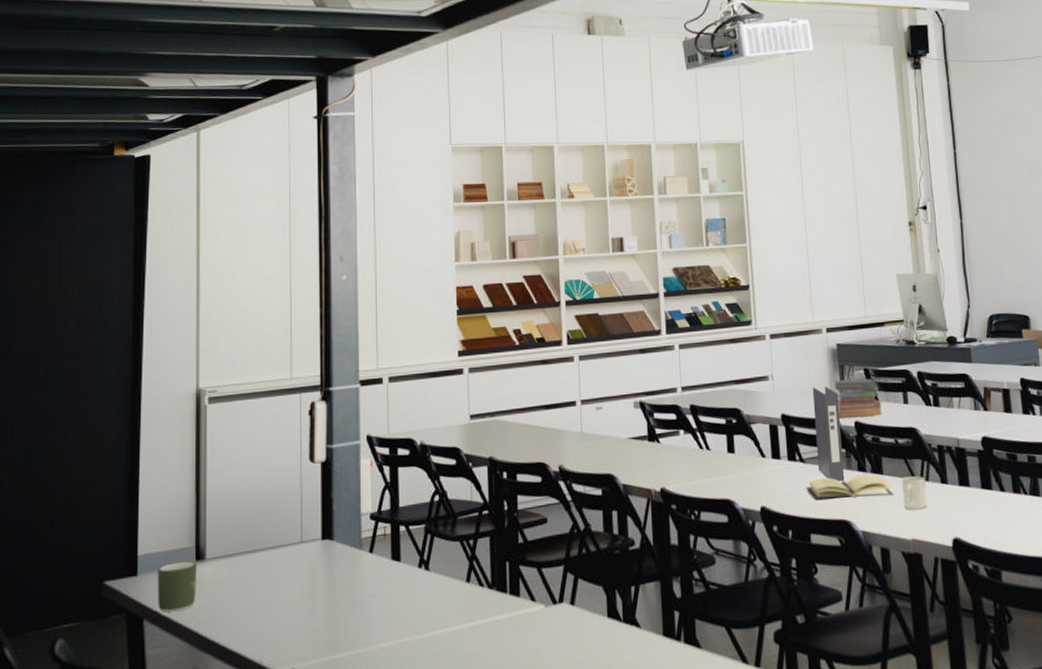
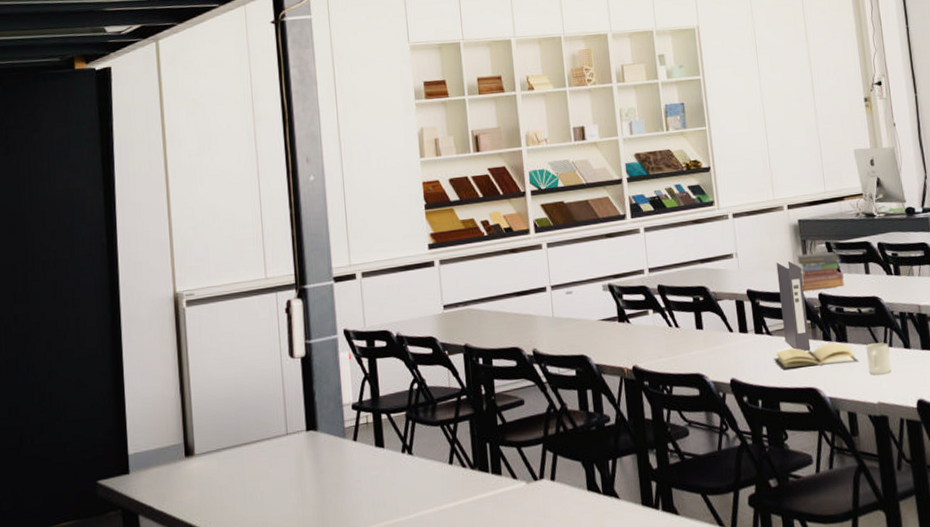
mug: present [157,561,197,612] -> none [148,457,188,507]

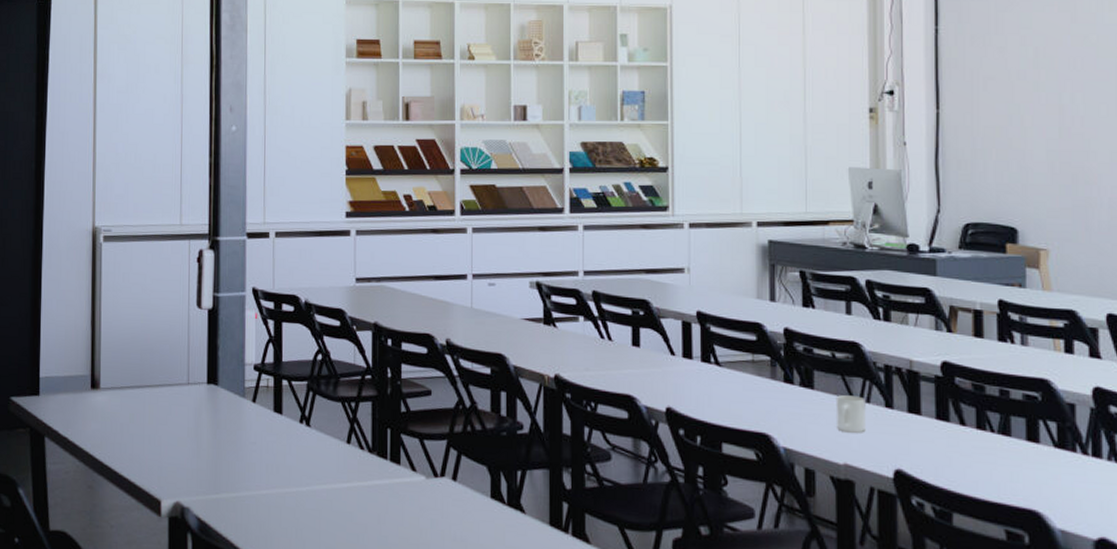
book: present [774,343,860,370] -> none [721,384,827,414]
binder: present [776,261,811,351] -> none [735,285,767,391]
books: present [796,252,844,290] -> none [761,280,818,325]

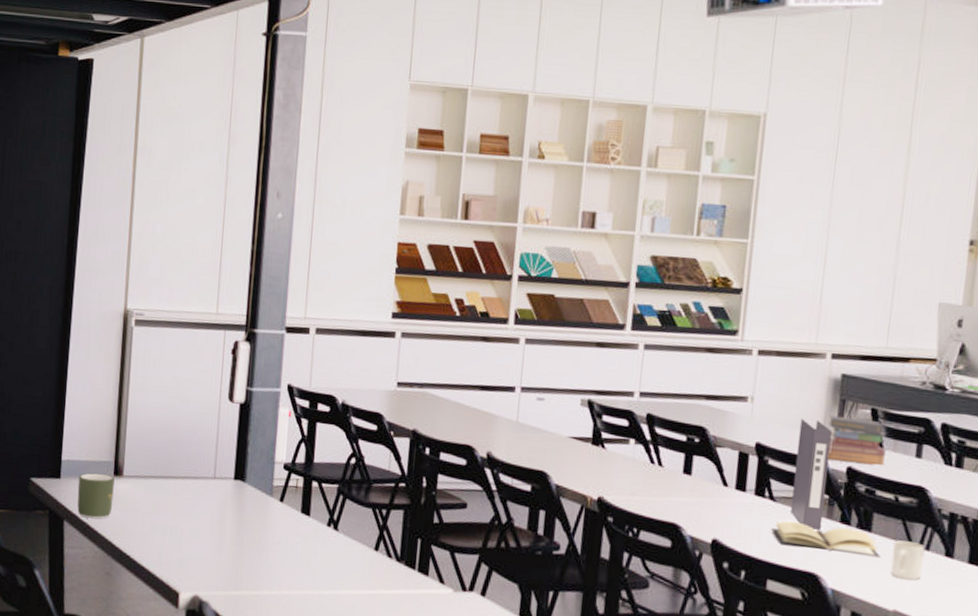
mug: none [56,387,92,433] -> present [77,473,115,519]
book: none [721,384,827,414] -> present [771,520,882,558]
binder: none [735,285,767,391] -> present [791,419,832,530]
books: none [761,280,818,325] -> present [827,415,886,466]

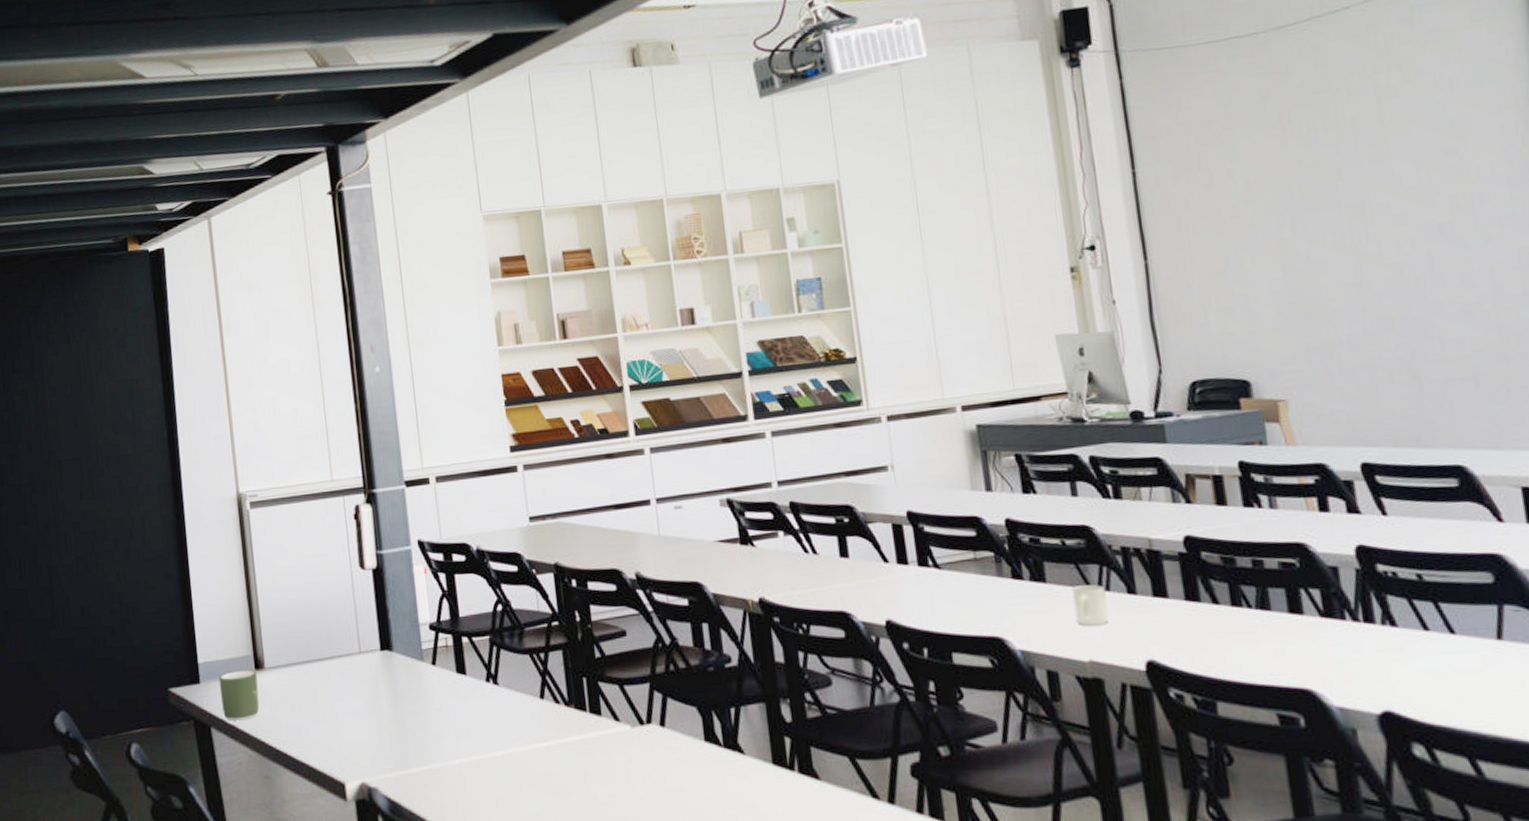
book: present [771,520,882,558] -> none [944,582,1063,612]
binder: present [791,419,832,530] -> none [946,477,995,591]
books: present [827,415,886,466] -> none [974,466,1041,514]

